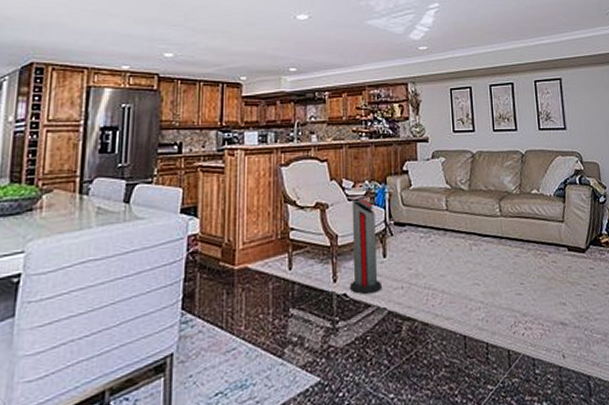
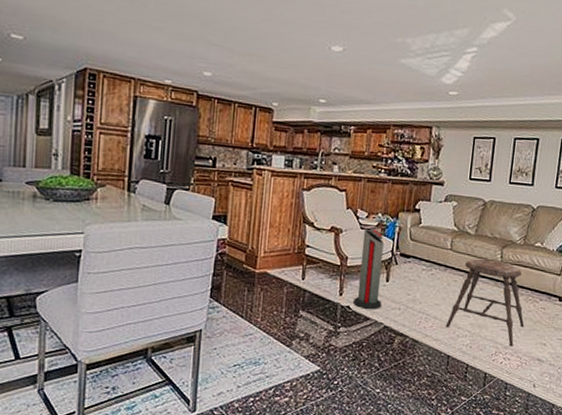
stool: none [455,215,539,313] -> present [445,258,525,347]

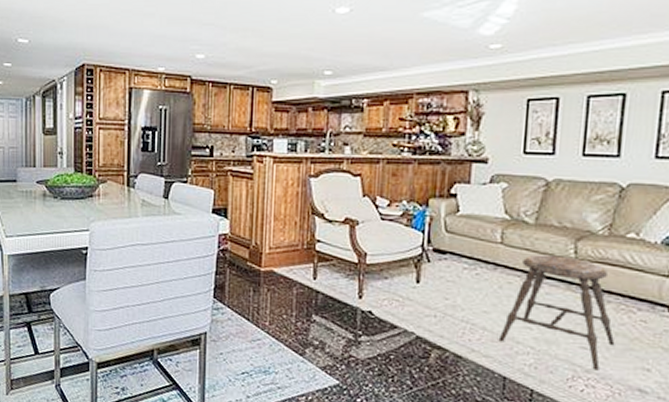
air purifier: present [353,228,384,310] -> none [376,219,413,317]

